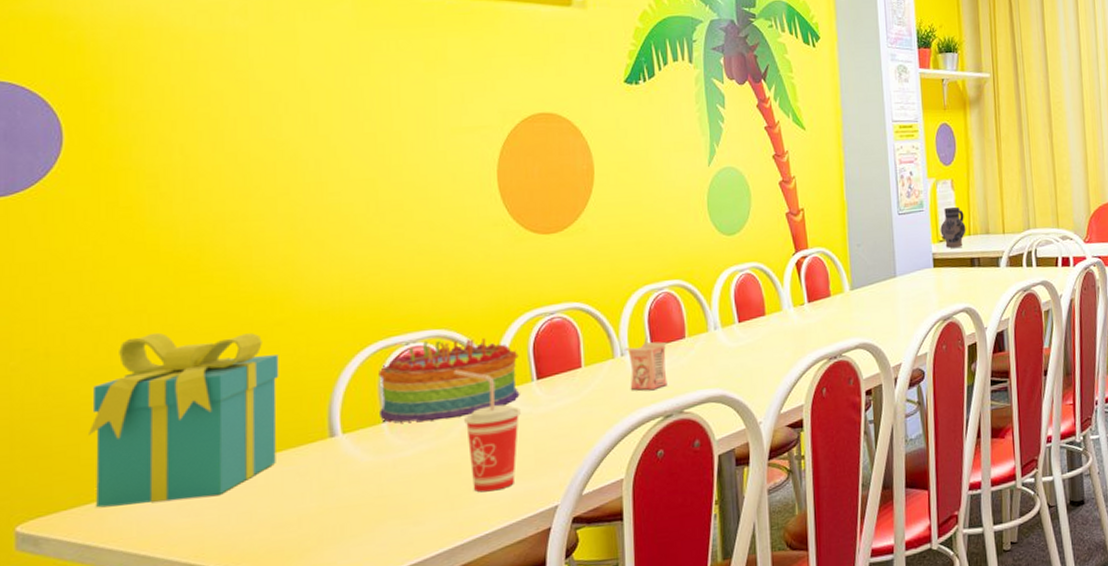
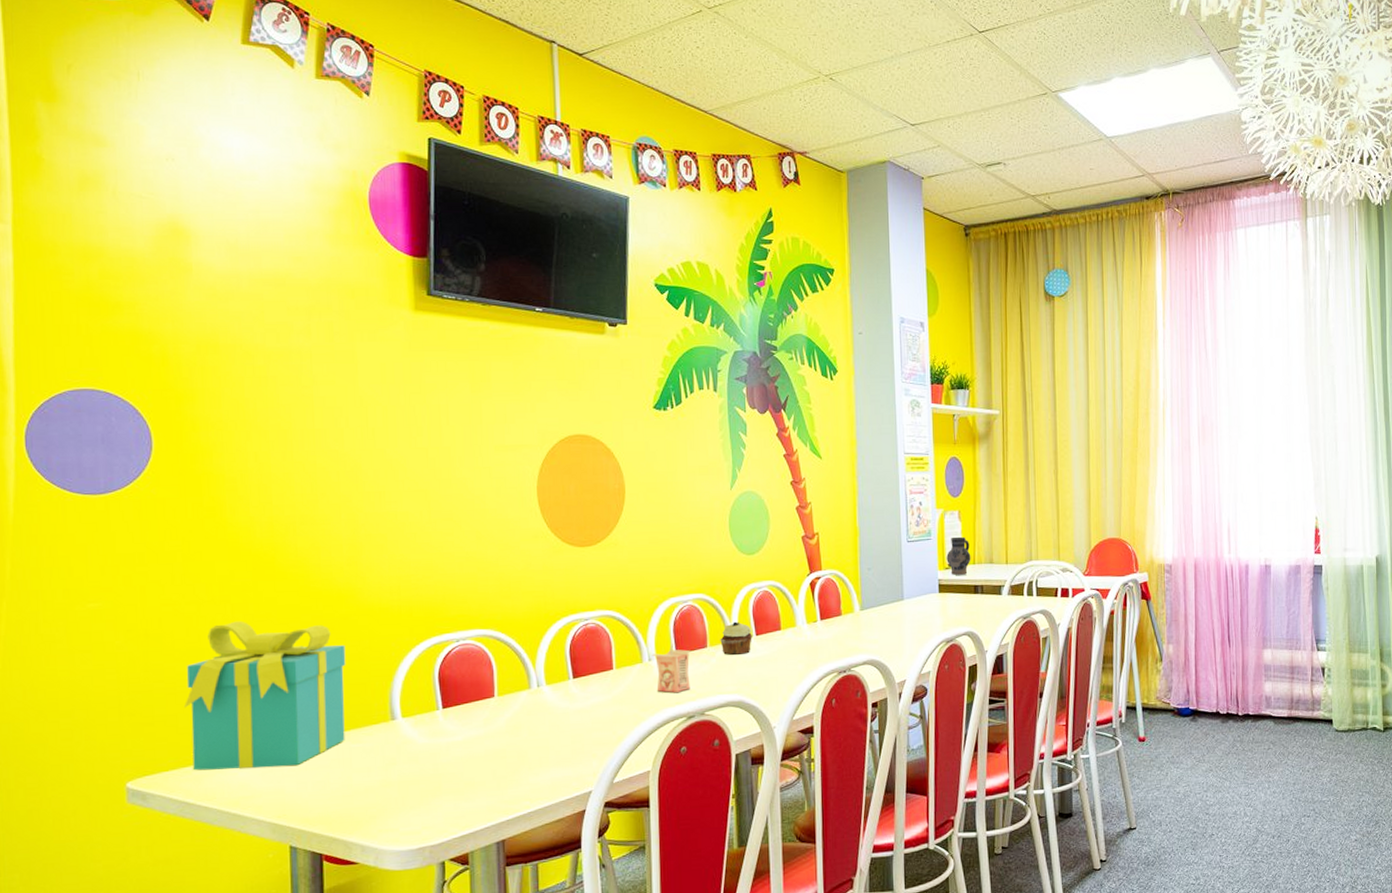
birthday cake: present [379,338,520,423] -> none [433,639,558,711]
beverage cup: present [453,370,521,493] -> none [499,666,559,776]
cupcake: none [699,308,735,346] -> present [720,621,752,656]

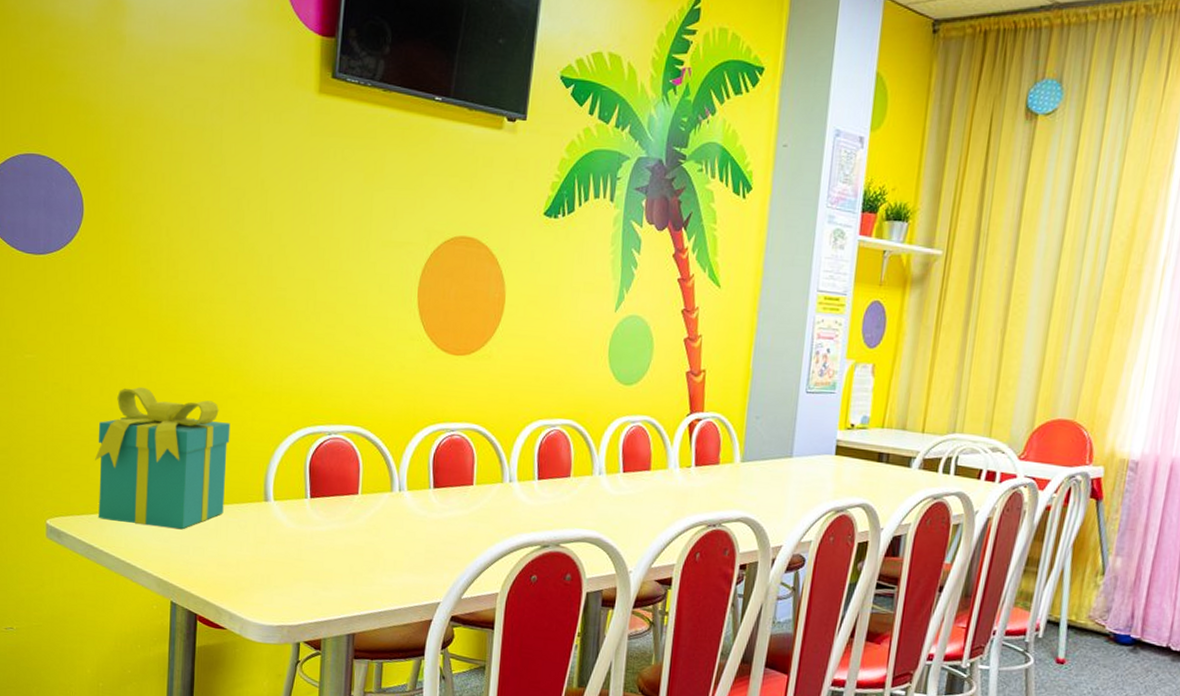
juice box: present [651,644,692,694] -> none [512,468,554,520]
cupcake: present [720,621,752,656] -> none [584,454,620,491]
pitcher: present [946,536,971,575] -> none [850,393,881,439]

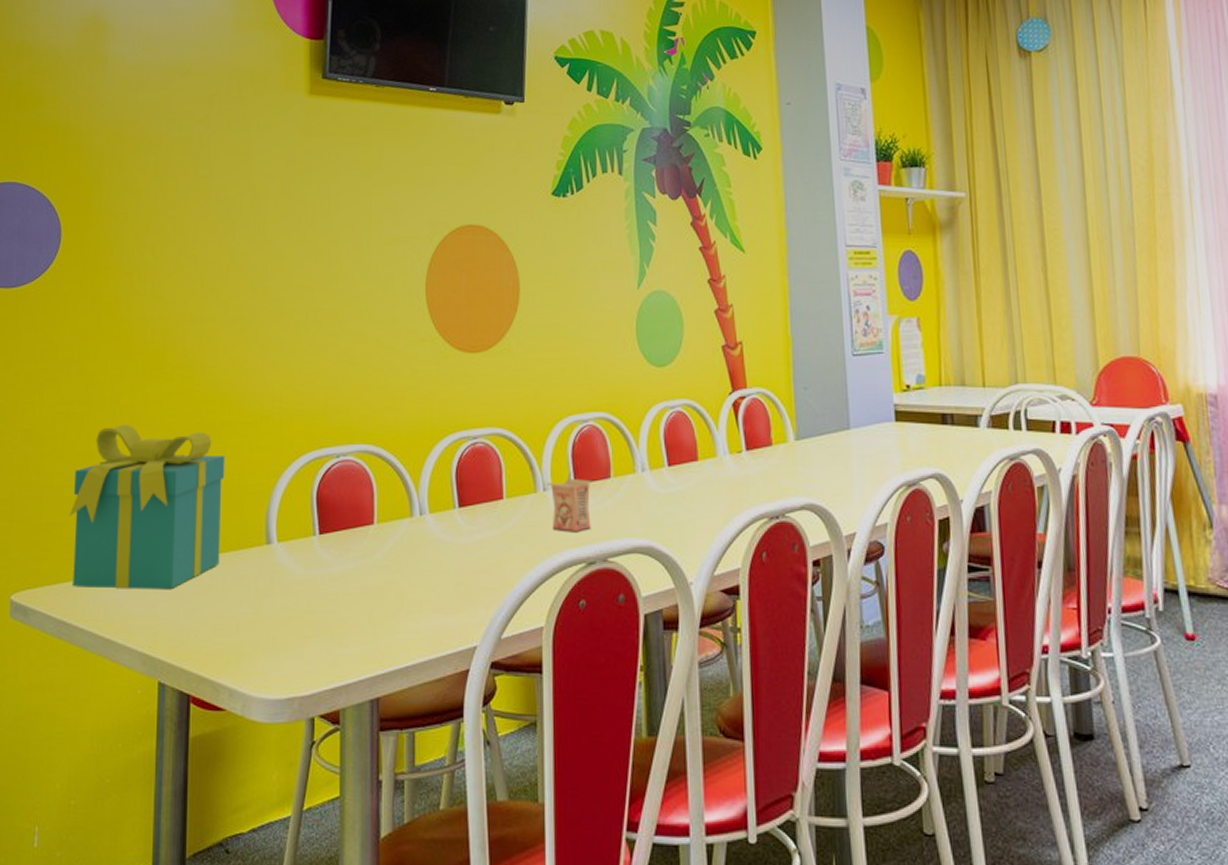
juice box: none [512,468,554,520] -> present [546,471,593,533]

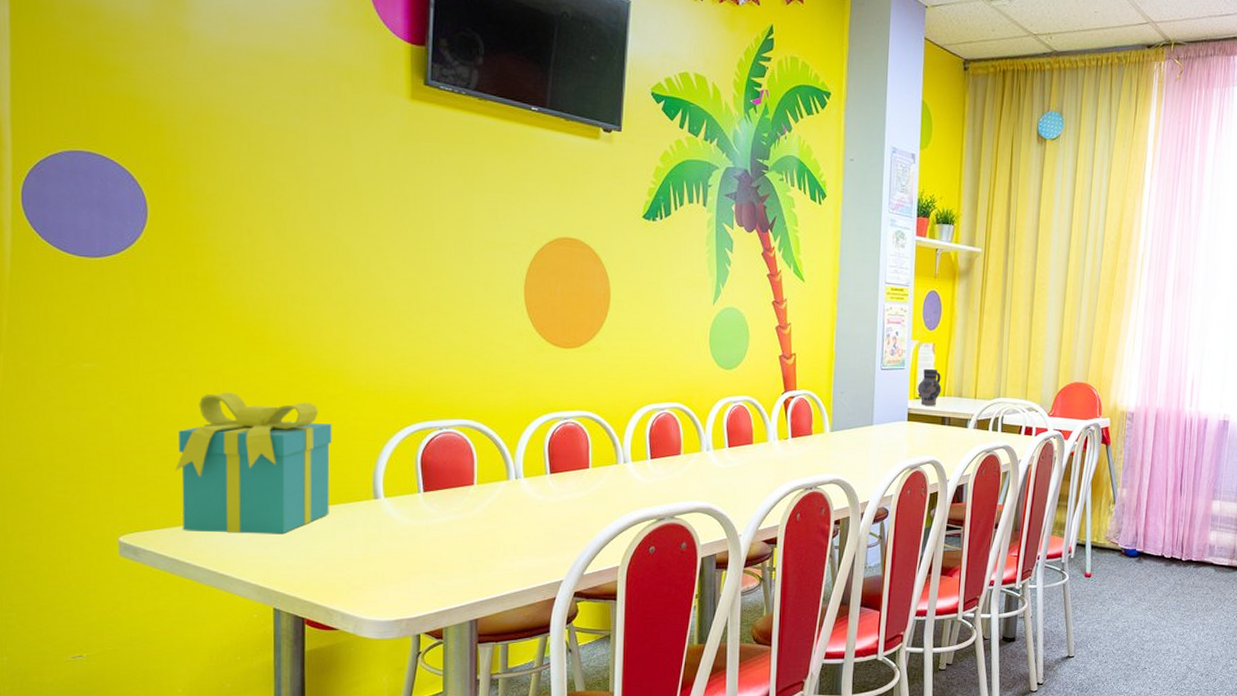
juice box: present [546,471,593,533] -> none [626,448,666,496]
pitcher: none [903,350,936,399] -> present [917,368,942,406]

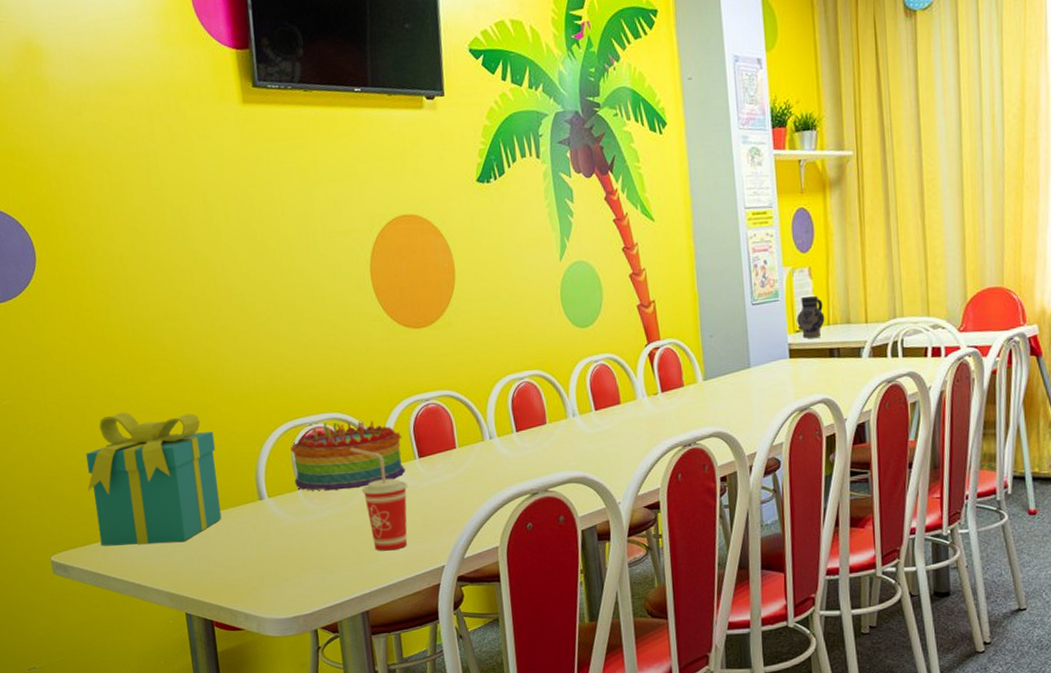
birthday cake: none [416,428,536,497] -> present [290,421,406,491]
beverage cup: none [479,456,535,562] -> present [350,448,408,551]

